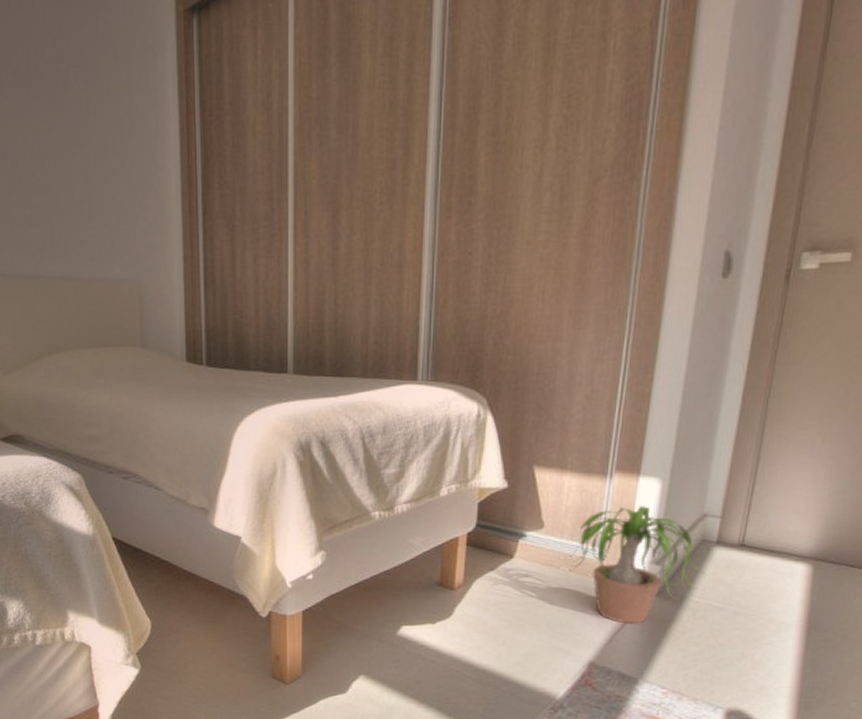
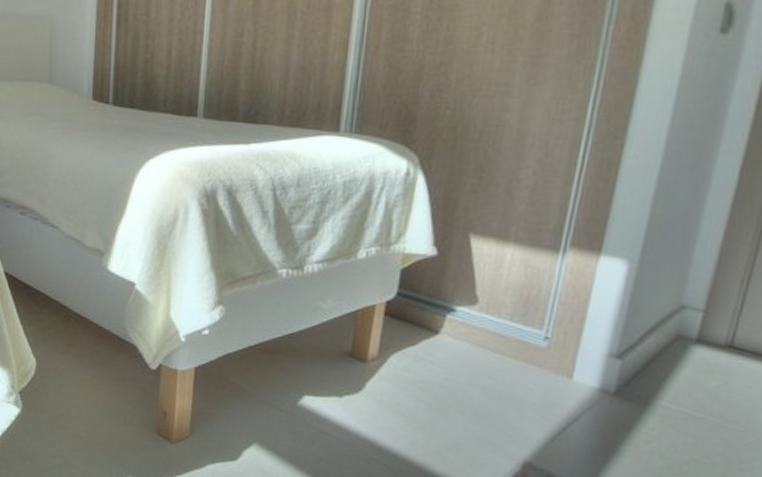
potted plant: present [563,506,713,624] -> none [499,289,690,425]

